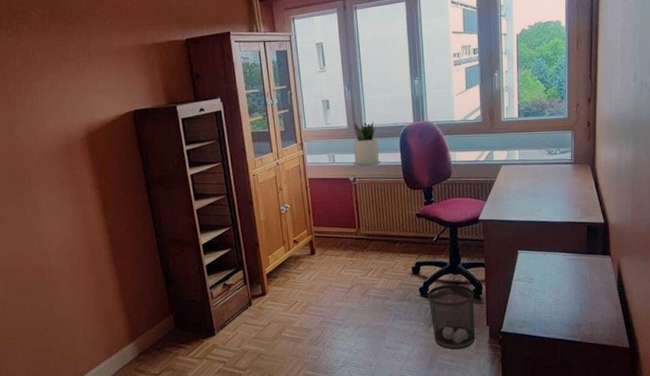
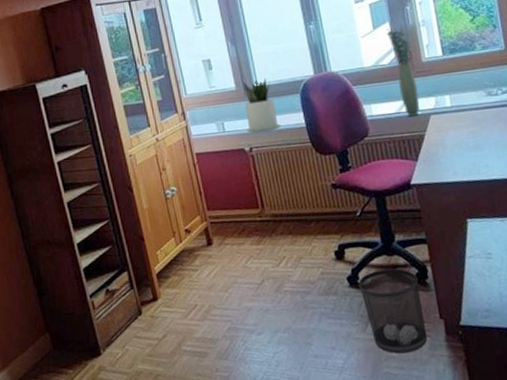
vase: none [476,89,495,165] -> present [386,26,420,116]

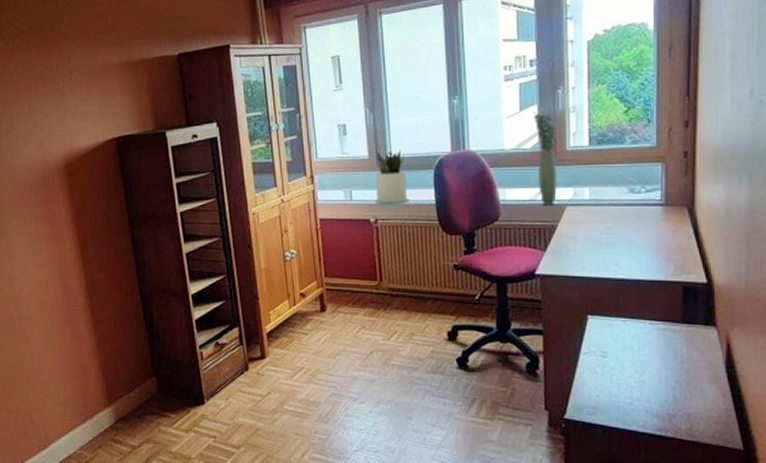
waste bin: present [358,268,428,354] -> none [467,355,530,439]

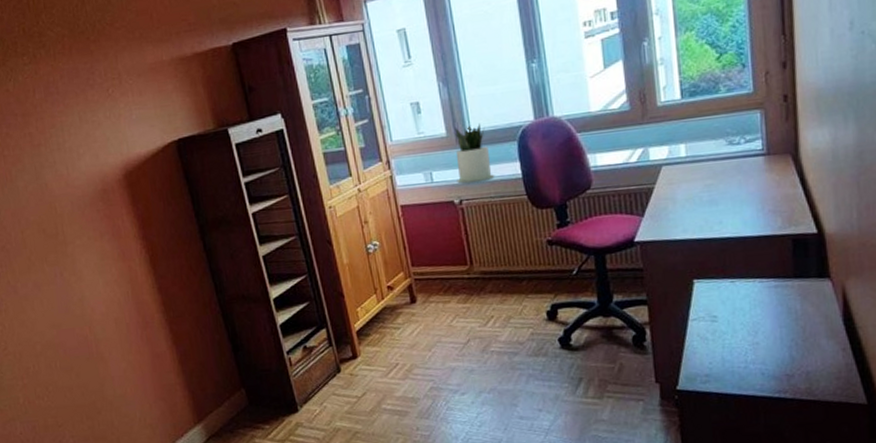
vase: present [532,110,557,205] -> none [618,65,651,167]

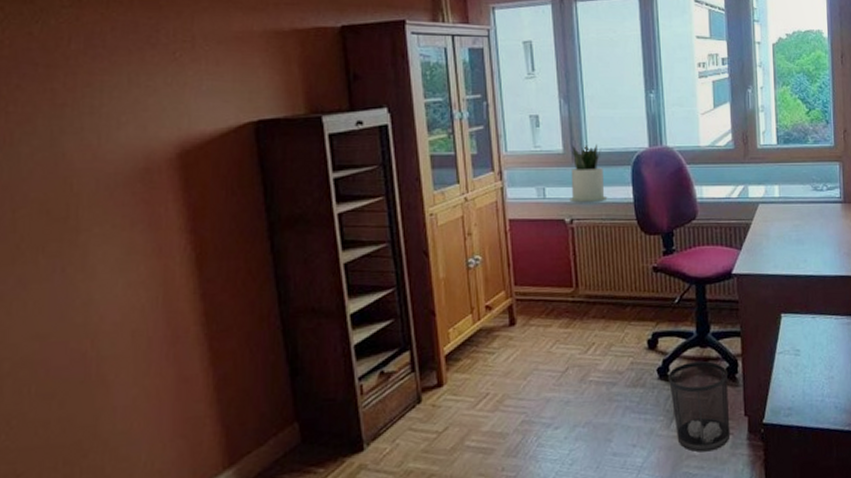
waste bin: none [570,330,641,417] -> present [667,361,730,452]

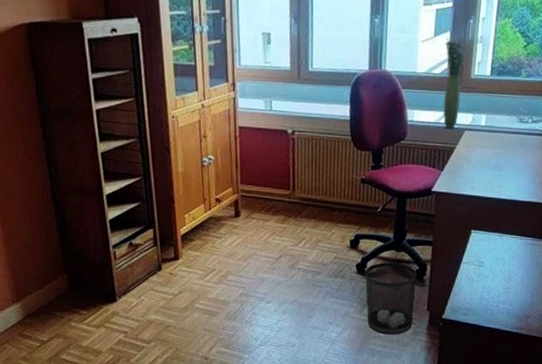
planter: present [569,145,608,203] -> none [293,63,327,118]
vase: none [725,108,750,203] -> present [443,38,464,129]

